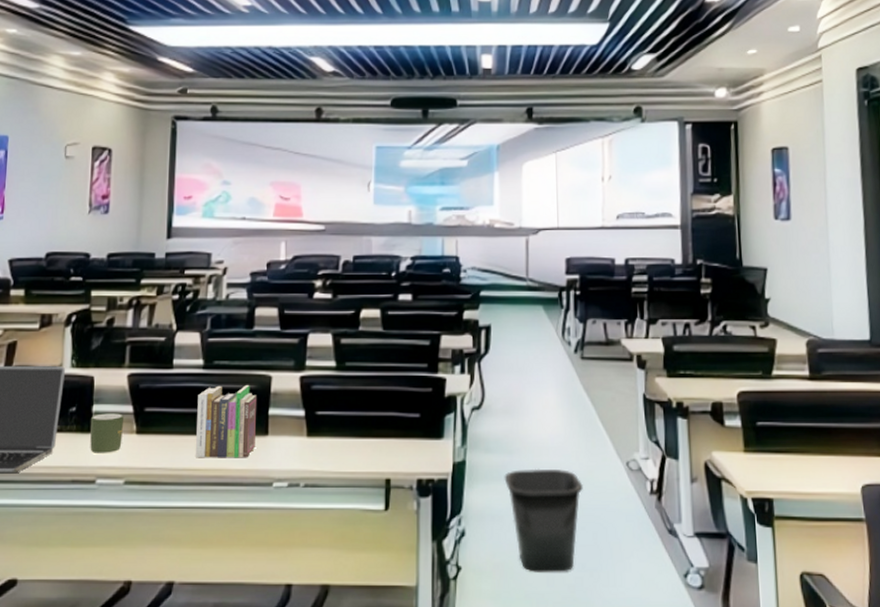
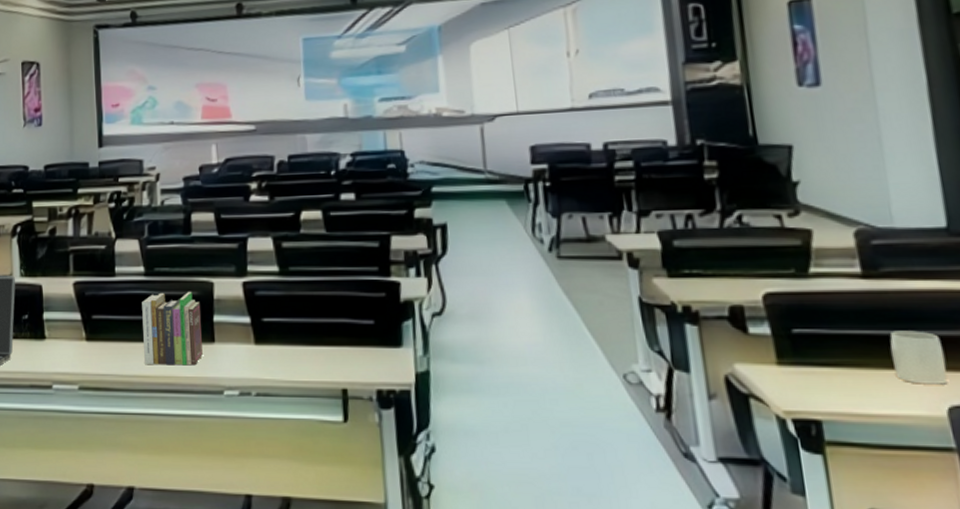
mug: present [90,413,125,455] -> none [42,321,74,361]
waste bin: present [504,468,583,572] -> none [475,380,572,496]
mug: none [825,423,863,467] -> present [889,330,948,385]

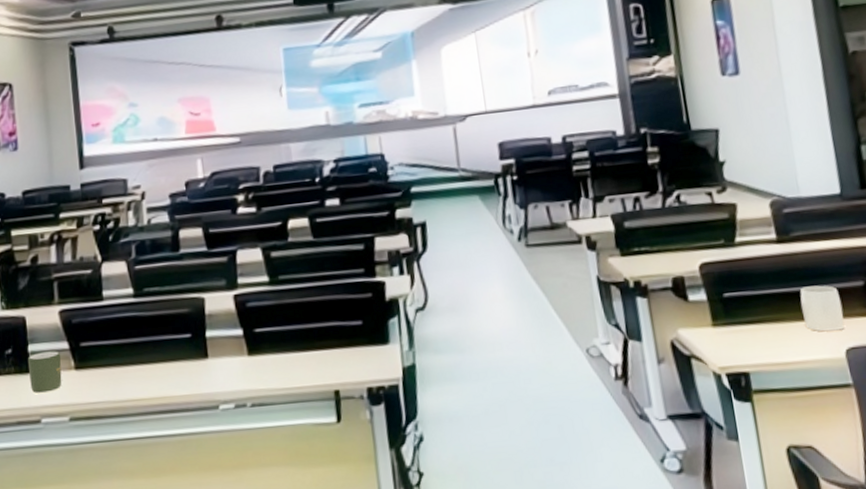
mug: none [42,321,74,361] -> present [27,351,62,394]
books: present [142,292,203,366] -> none [132,309,197,387]

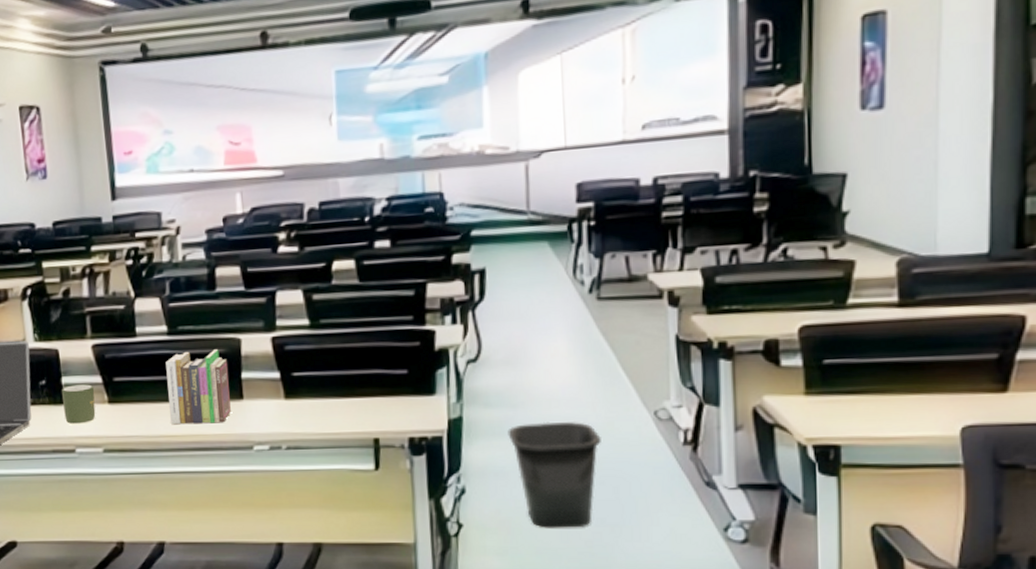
books: none [132,309,197,387] -> present [165,349,231,424]
waste bin: none [457,363,543,471] -> present [507,421,601,528]
mug: present [799,285,845,332] -> none [915,356,967,407]

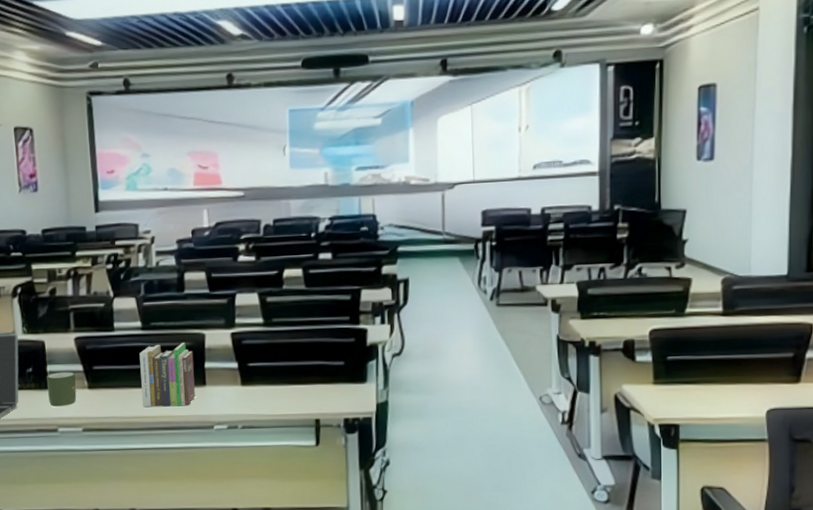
waste bin: present [507,421,601,528] -> none [424,405,498,493]

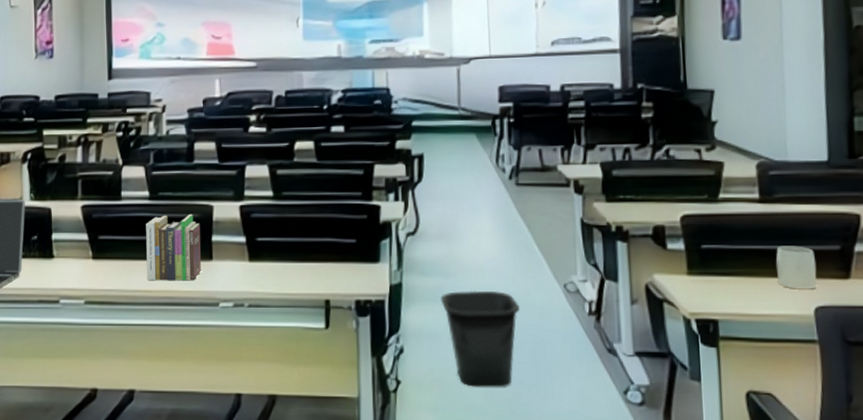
mug: present [46,372,77,408] -> none [50,241,81,278]
waste bin: none [424,405,498,493] -> present [440,290,520,387]
mug: none [734,354,771,394] -> present [775,246,817,289]

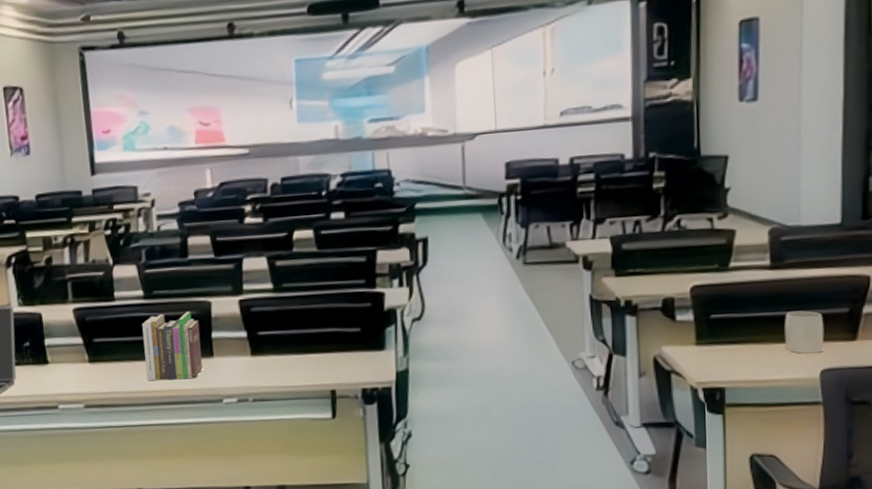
waste bin: present [440,290,520,387] -> none [448,372,528,466]

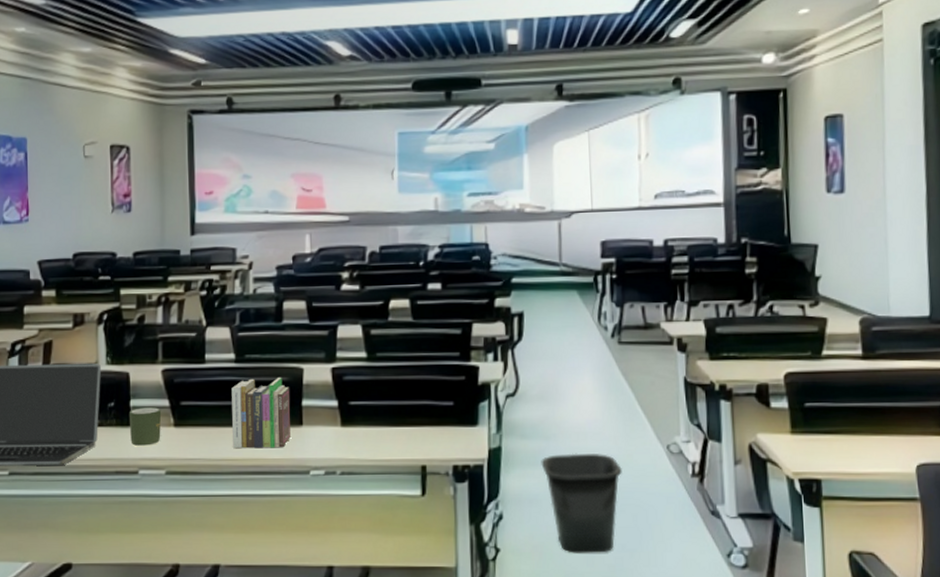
mug: none [44,345,77,383] -> present [129,407,162,447]
waste bin: none [448,372,528,466] -> present [541,453,622,553]
mug: present [783,310,825,354] -> none [878,402,919,447]

